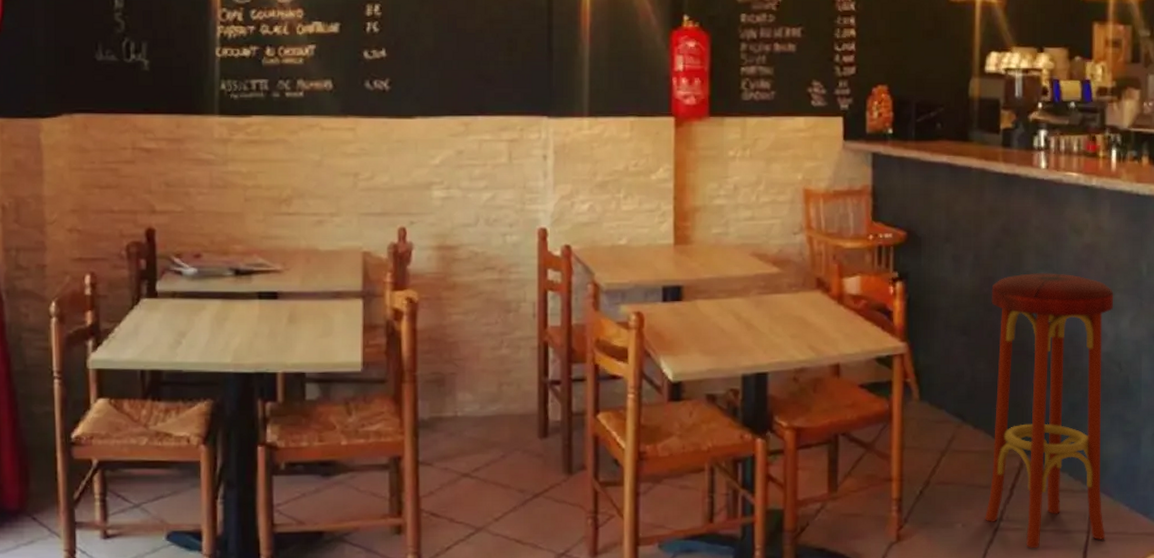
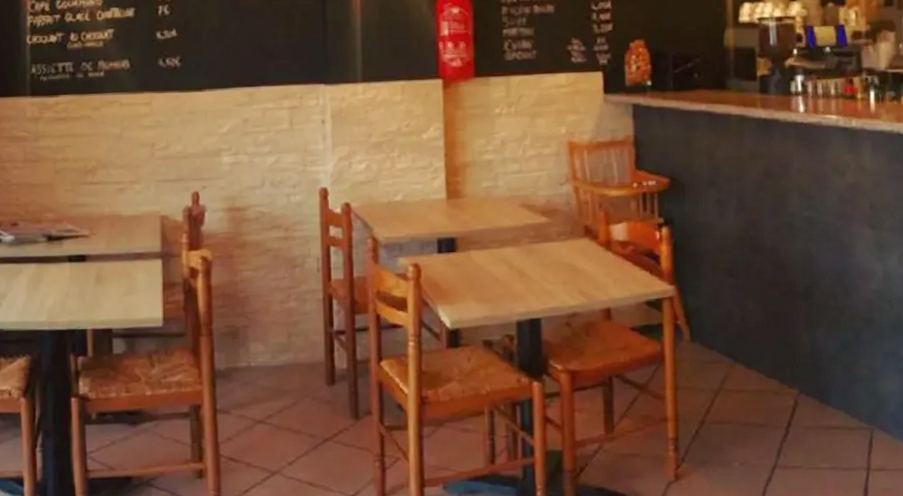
bar stool: present [985,273,1114,549] -> none [756,213,886,487]

